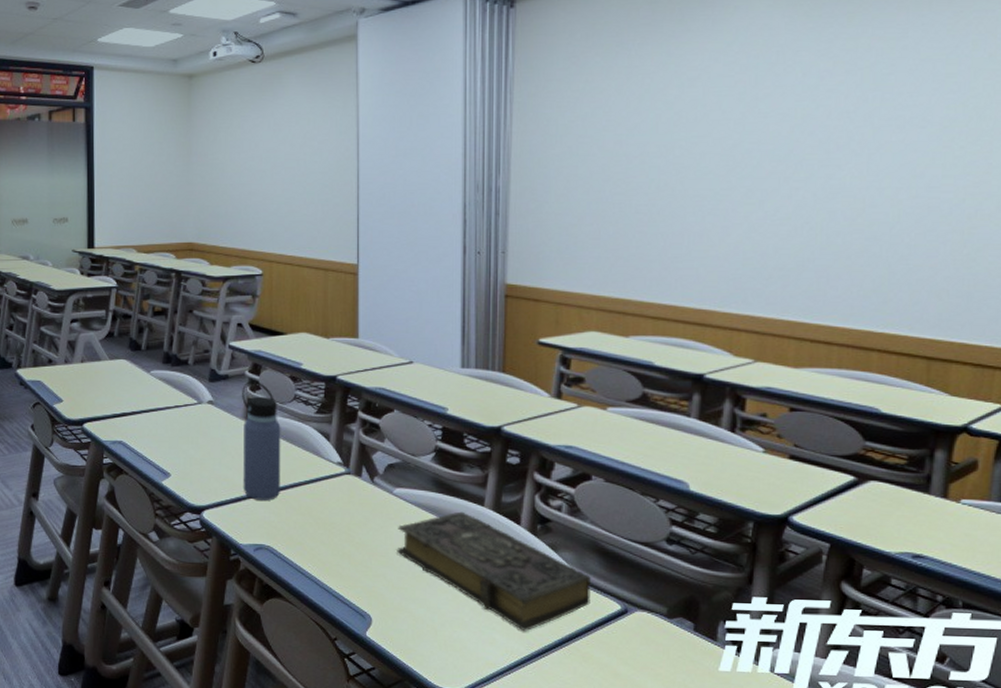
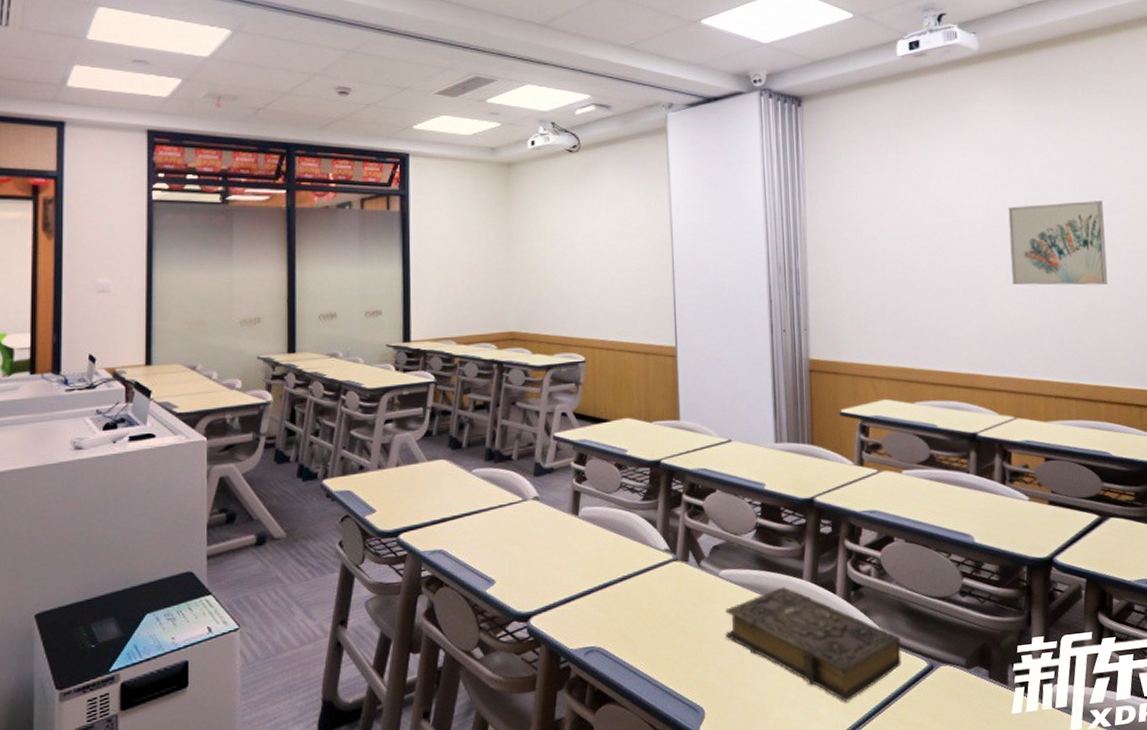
water bottle: present [242,380,281,500] -> none [568,471,610,599]
wall art: none [767,113,904,214] -> present [1008,201,1108,286]

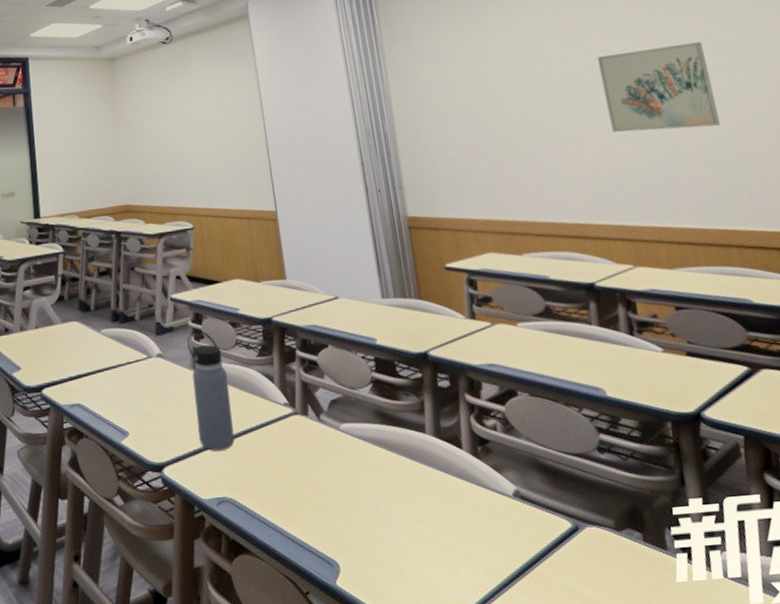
water bottle: none [568,471,610,599] -> present [187,329,235,451]
book: present [725,586,901,702] -> none [350,441,542,562]

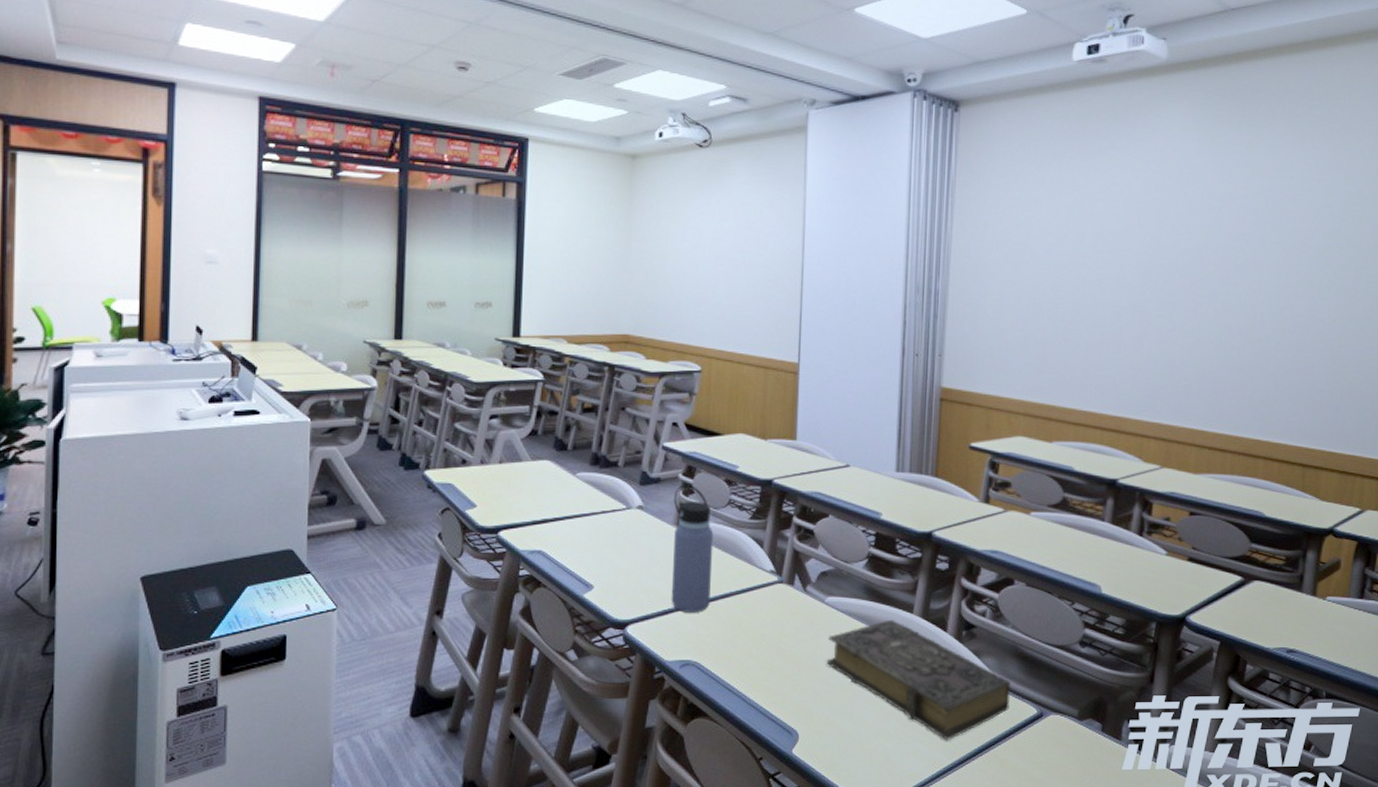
book: none [350,441,542,562] -> present [826,619,1011,741]
wall art: present [596,42,721,132] -> none [1176,237,1290,331]

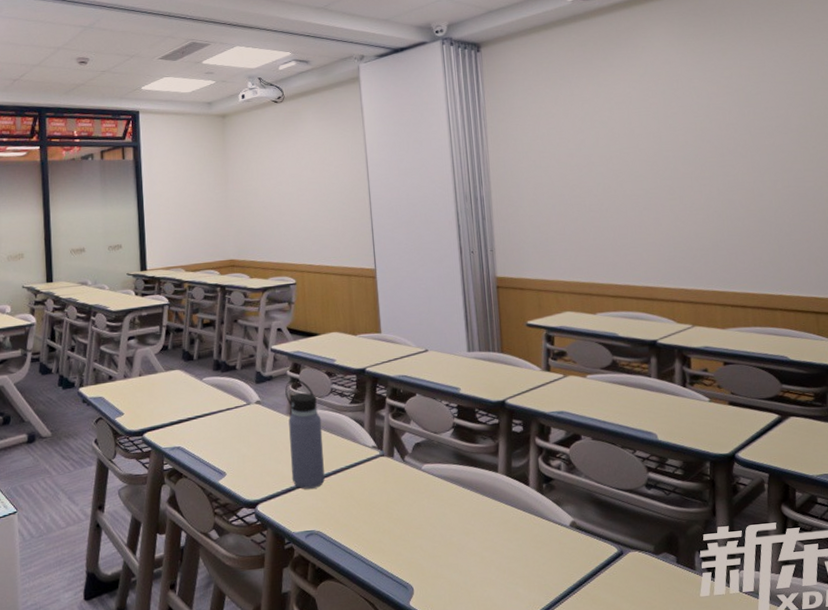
book: present [826,619,1011,741] -> none [428,479,593,583]

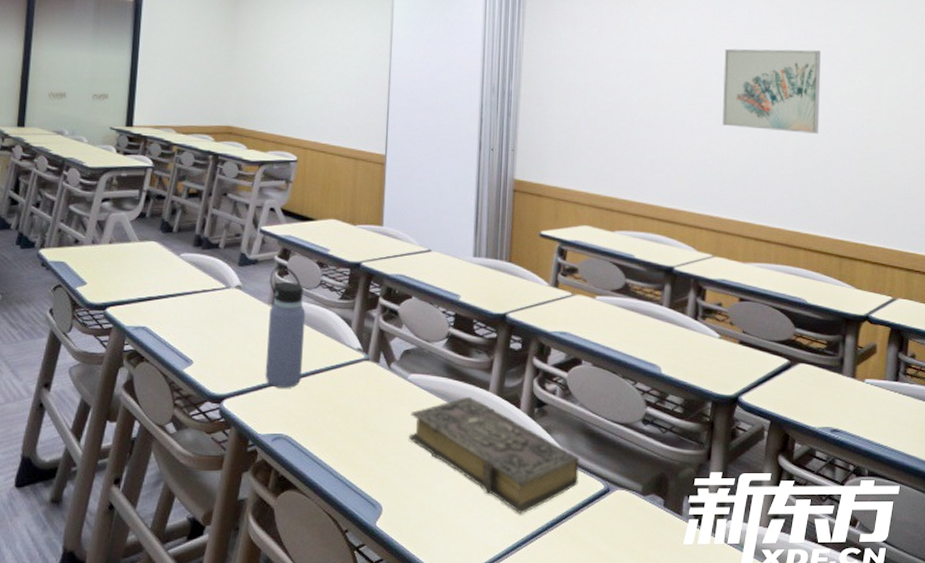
book: none [428,479,593,583] -> present [408,396,579,515]
wall art: none [679,123,780,204] -> present [723,48,820,134]

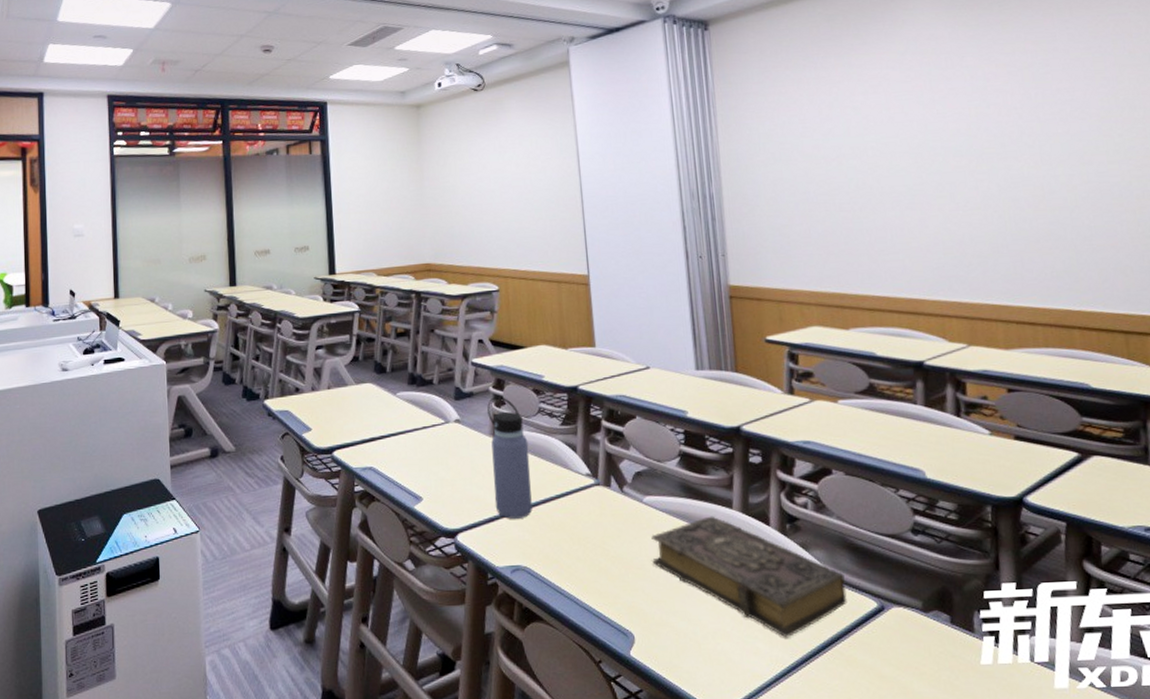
wall art: present [723,48,820,134] -> none [948,107,1077,203]

